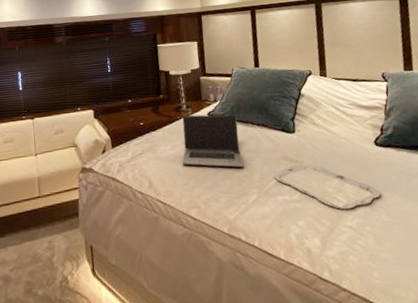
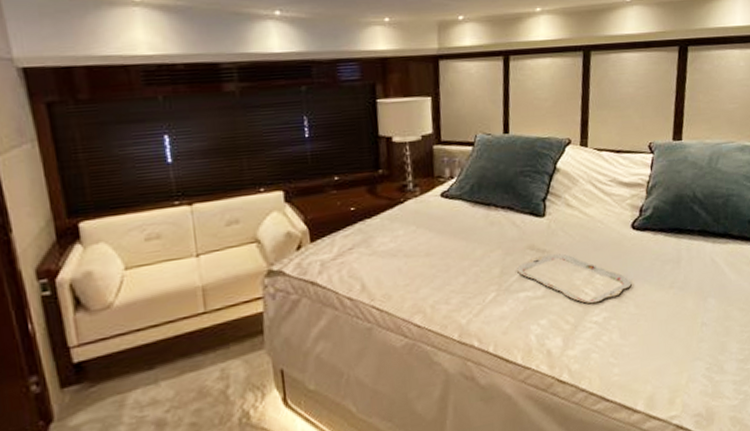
laptop computer: present [182,114,244,168] -> none [405,195,482,262]

